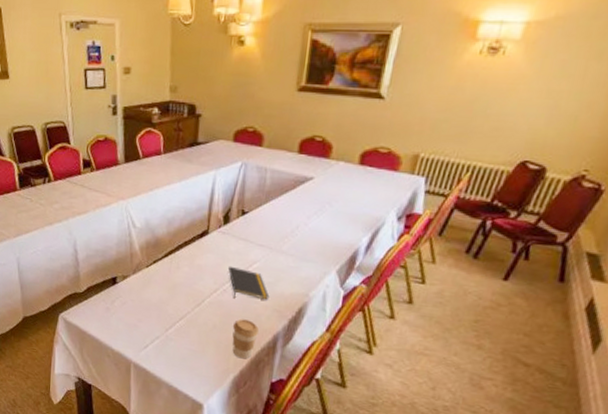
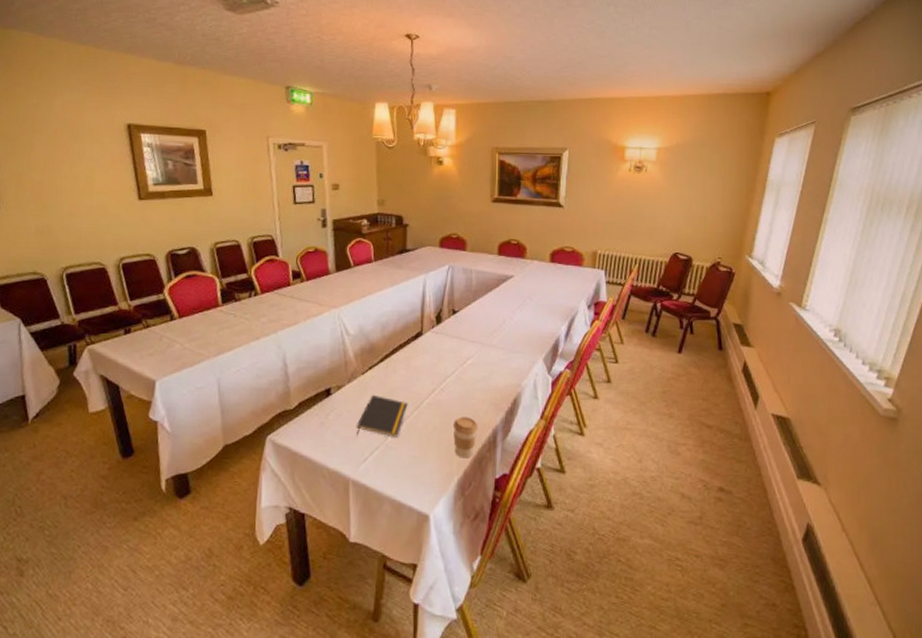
notepad: none [139,287,190,331] -> present [356,394,408,438]
notepad: present [228,265,270,301] -> none [444,364,485,397]

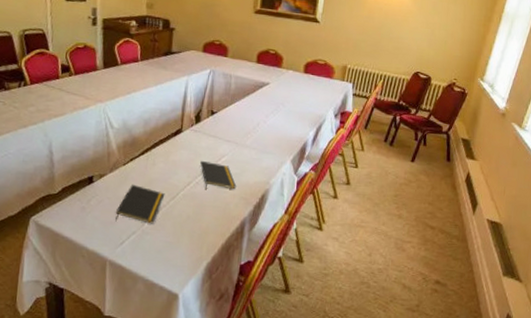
notepad: none [444,364,485,397] -> present [200,160,237,190]
coffee cup: present [452,416,478,458] -> none [204,208,228,246]

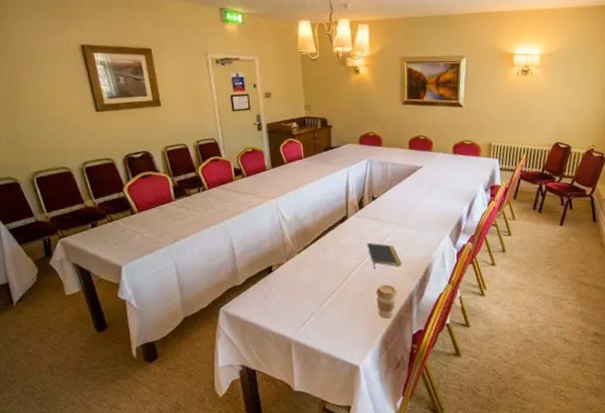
notepad: present [115,184,165,224] -> none [295,269,338,305]
coffee cup: none [204,208,228,246] -> present [375,285,397,319]

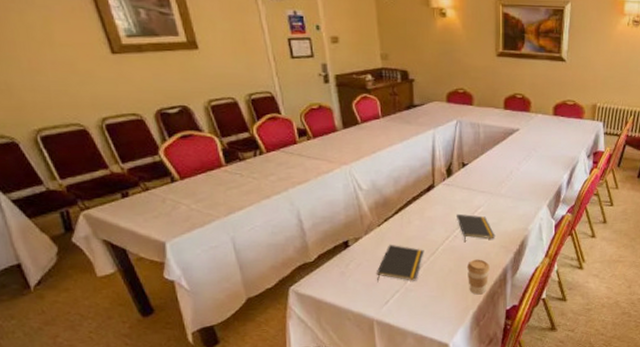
notepad: none [295,269,338,305] -> present [376,244,424,283]

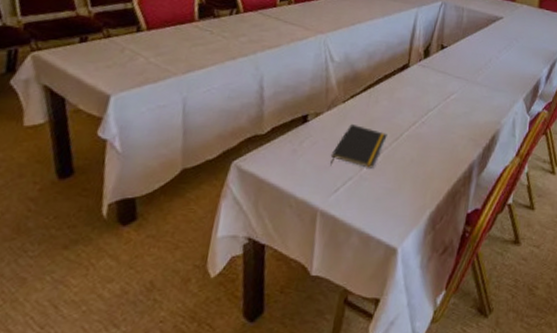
notepad: present [457,213,495,243] -> none [427,98,466,131]
coffee cup: present [466,259,490,295] -> none [429,150,455,192]

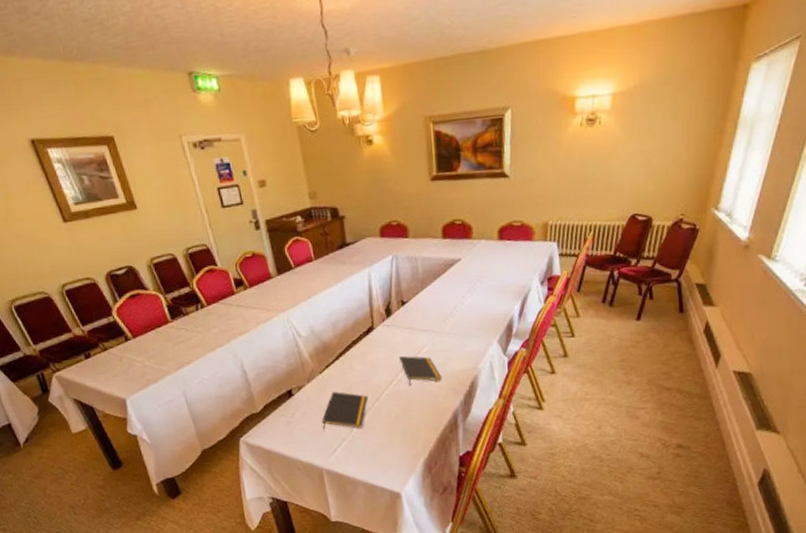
notepad: none [427,98,466,131] -> present [399,355,442,386]

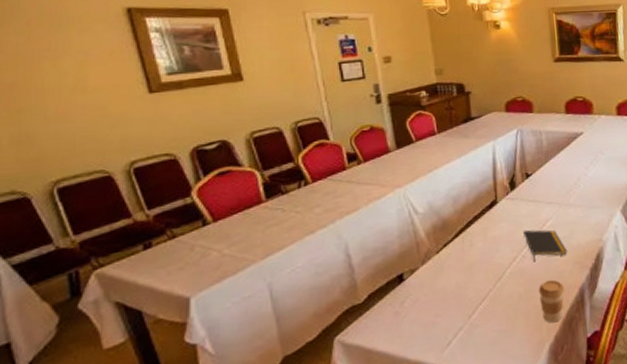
notepad: present [321,391,369,431] -> none [435,272,490,321]
coffee cup: none [413,403,439,441] -> present [538,279,565,323]

